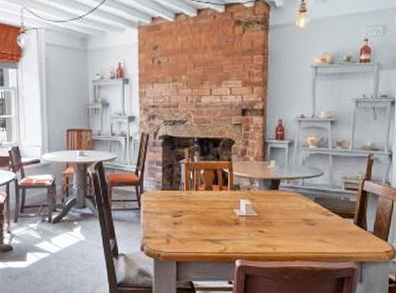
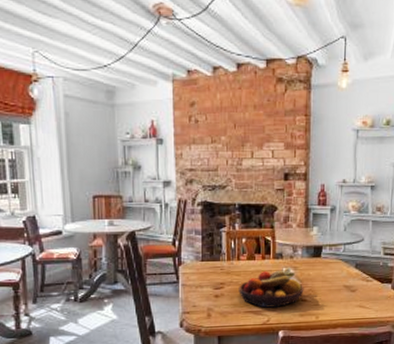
fruit bowl: none [196,198,261,237] -> present [238,267,304,308]

